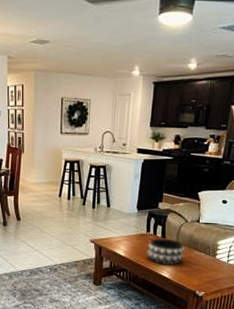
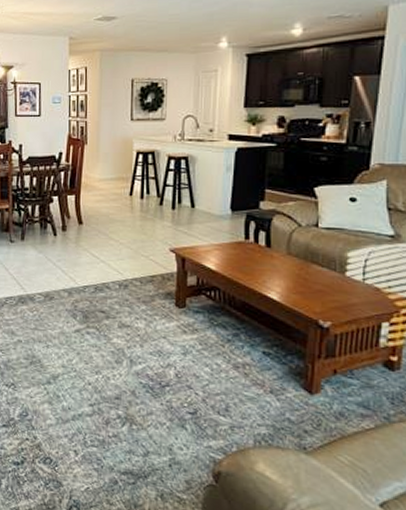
decorative bowl: present [147,238,185,266] -> none [246,247,299,285]

